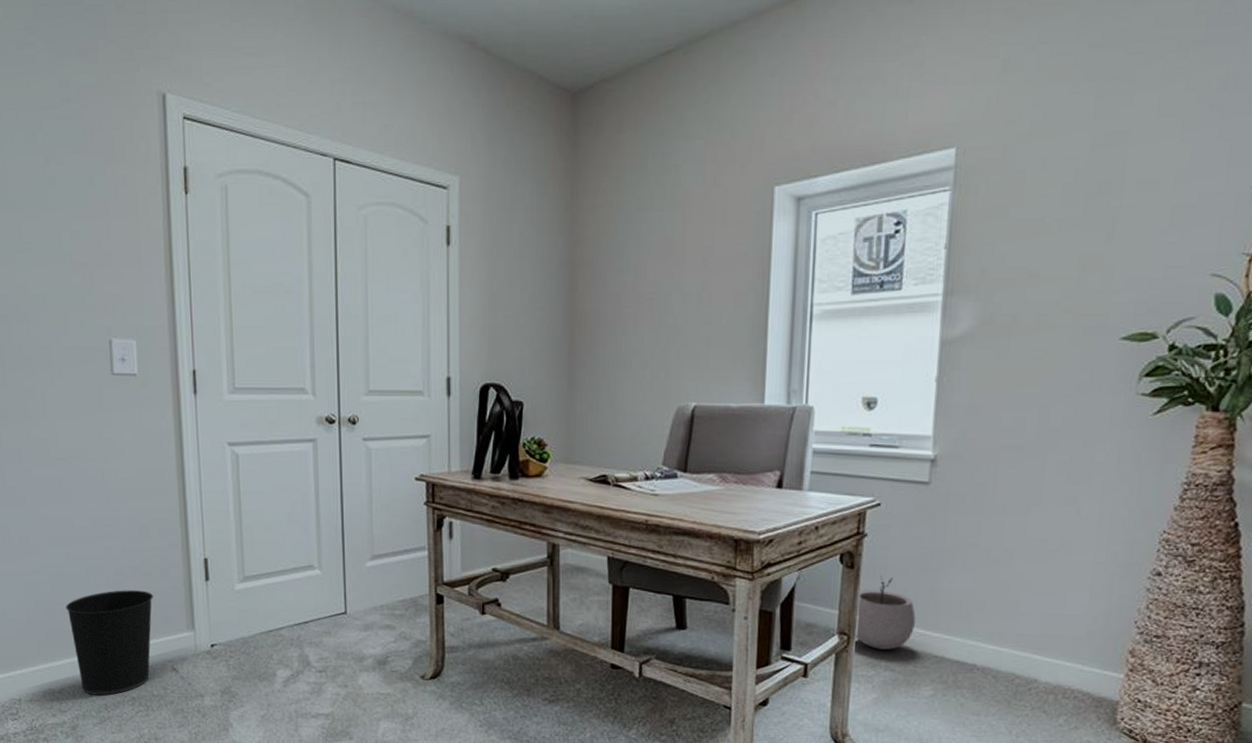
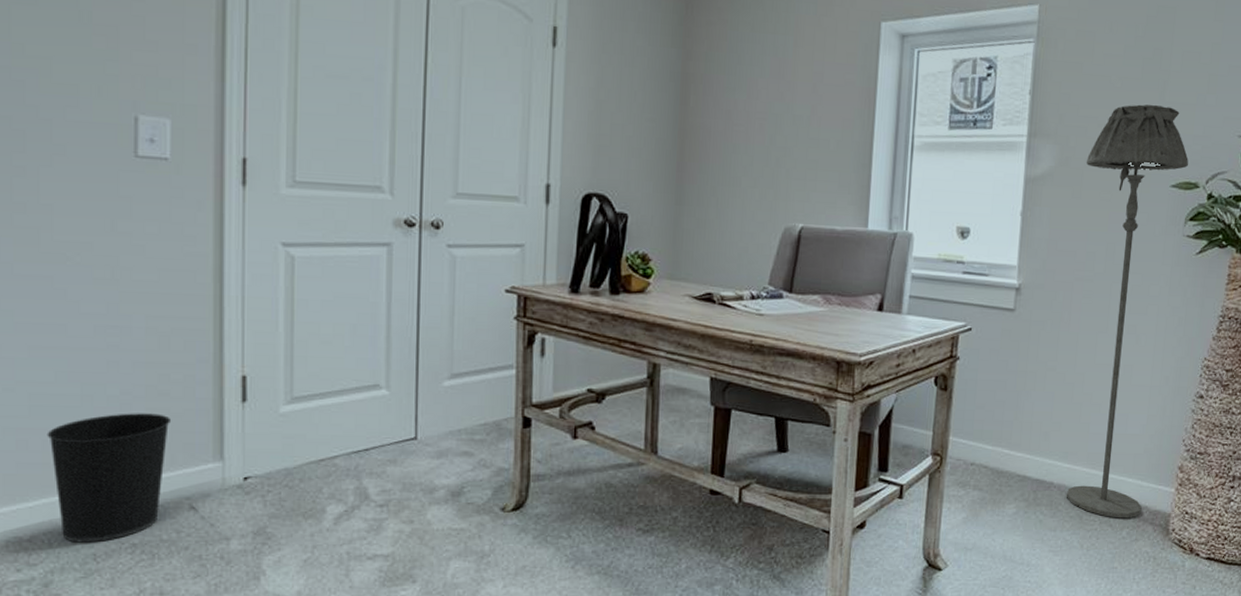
plant pot: present [854,576,916,650] -> none [947,398,1001,470]
floor lamp: none [991,246,1145,705] -> present [1066,104,1189,519]

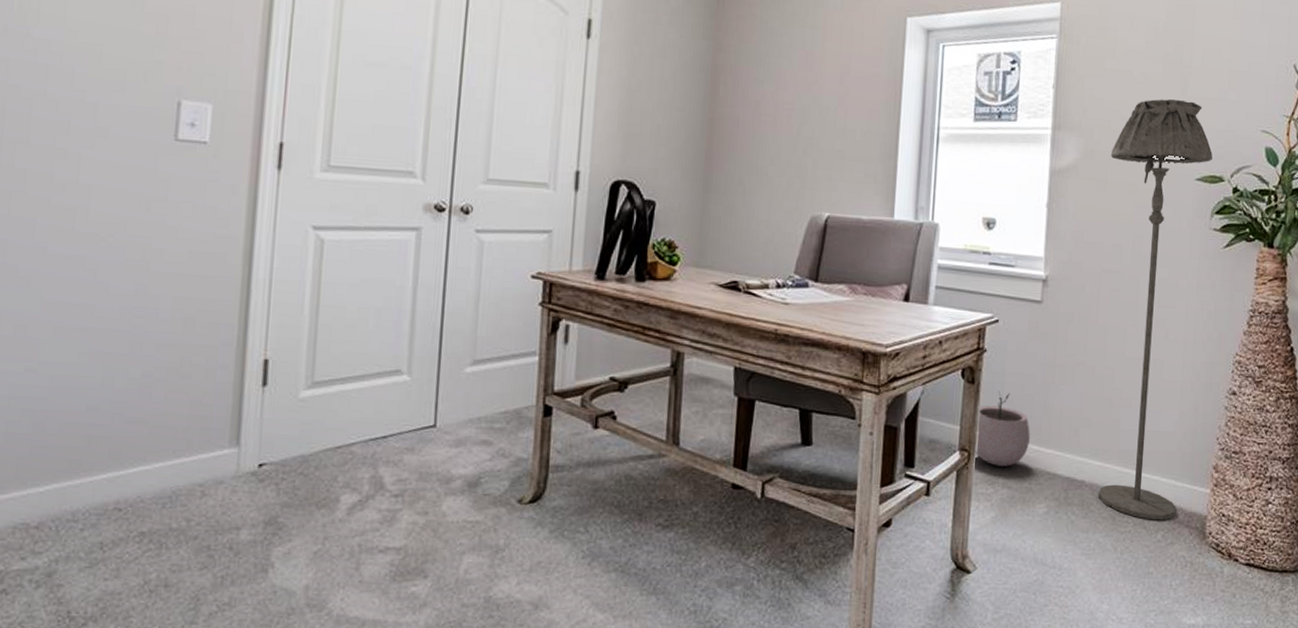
wastebasket: present [47,413,172,543] -> none [64,396,191,531]
plant pot: none [947,398,1001,470] -> present [975,391,1030,467]

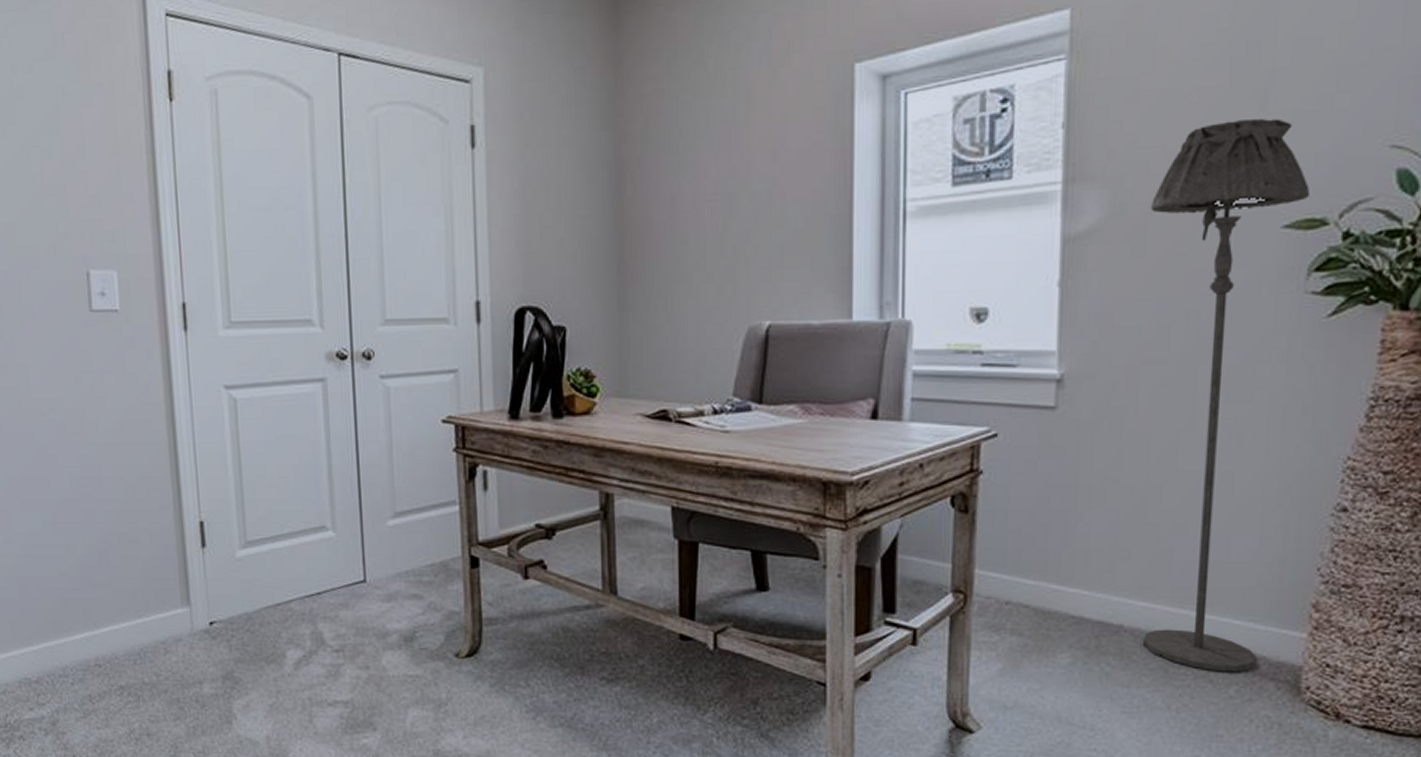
plant pot: present [975,391,1030,467] -> none [972,521,1046,610]

